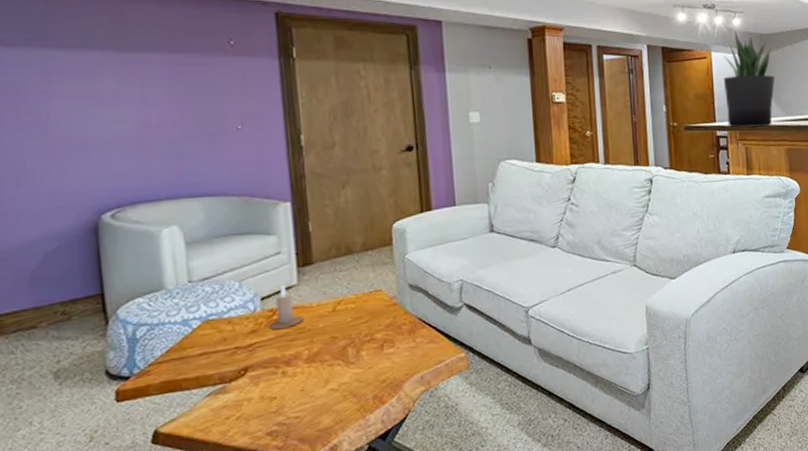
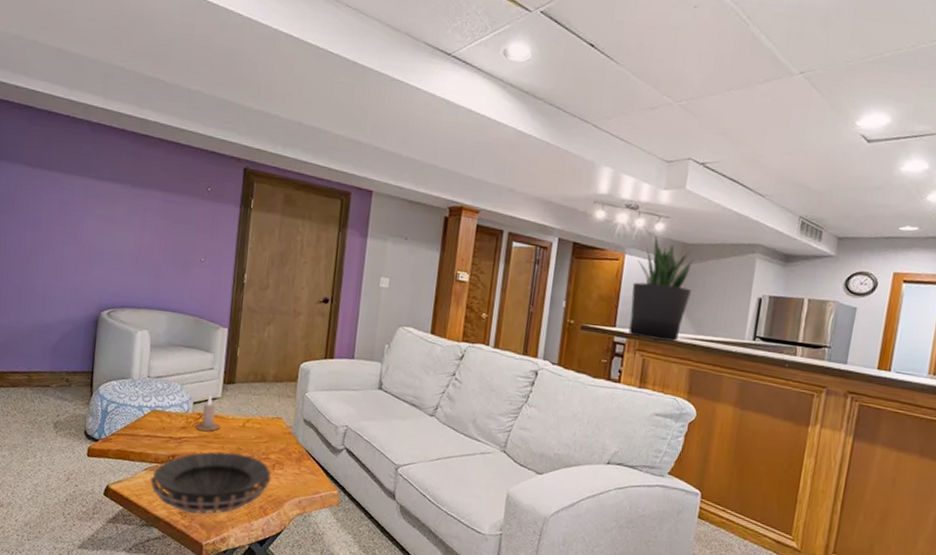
decorative bowl: none [217,341,382,432] -> present [150,451,272,515]

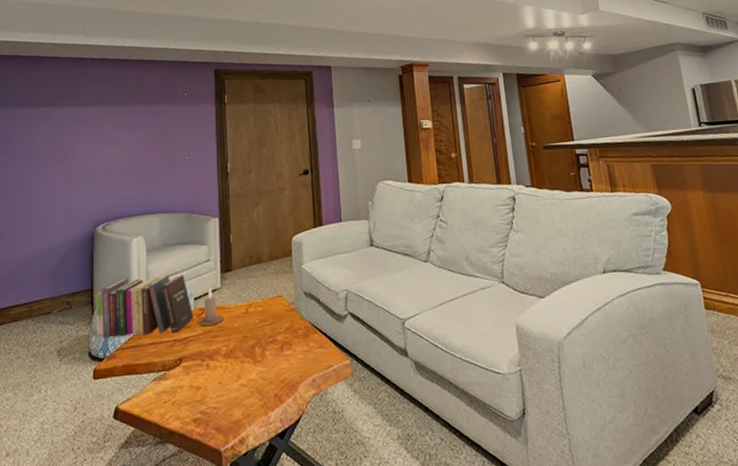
books: none [93,368,191,431] -> present [95,275,194,339]
decorative bowl: present [150,451,272,515] -> none [159,341,281,420]
planter: present [628,235,696,342] -> none [576,53,633,146]

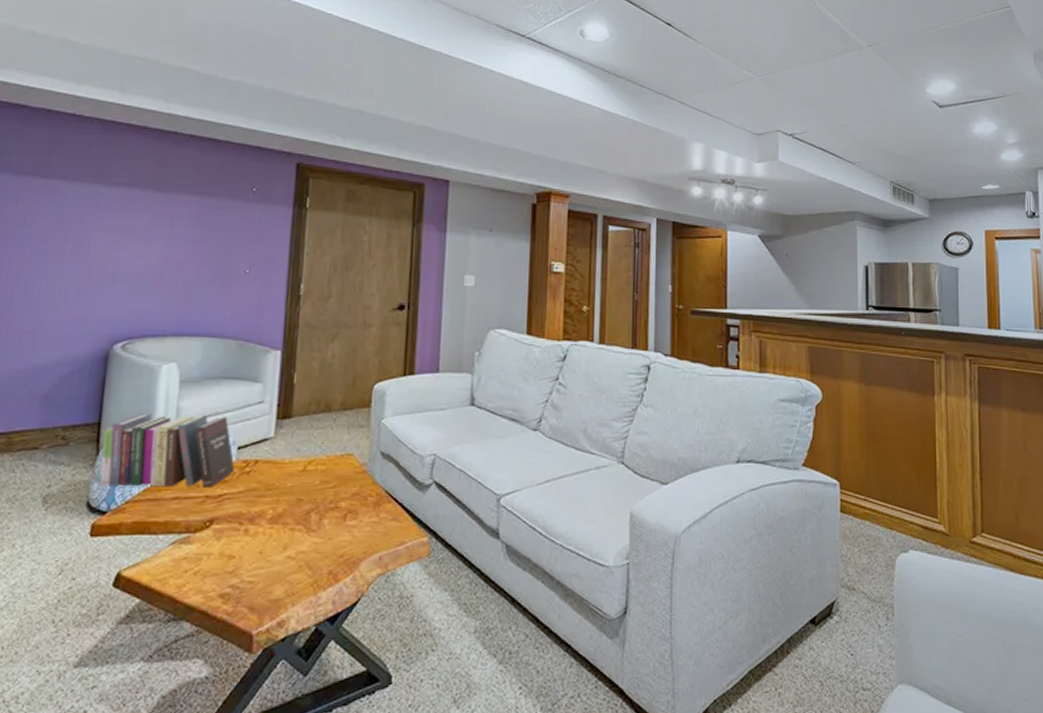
candle: present [199,287,223,327] -> none [240,435,274,483]

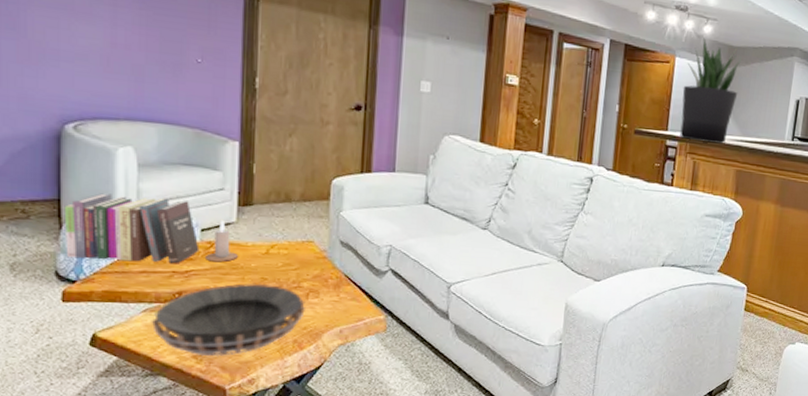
decorative bowl: none [178,505,343,595] -> present [151,283,305,357]
candle: none [240,435,274,483] -> present [206,219,238,263]
planter: none [738,209,799,319] -> present [679,37,741,144]

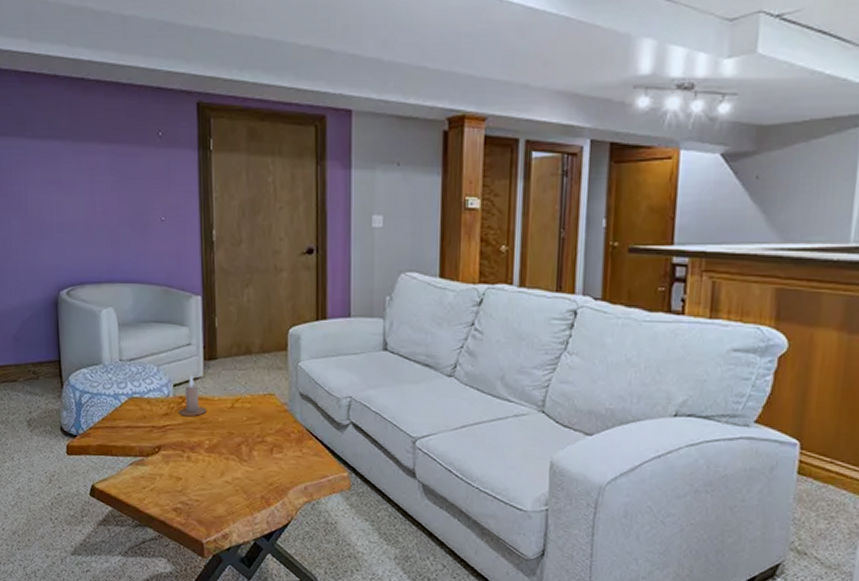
books: present [64,193,200,264] -> none [63,353,173,419]
decorative bowl: present [151,283,305,357] -> none [137,437,270,511]
planter: present [679,37,741,144] -> none [690,120,776,256]

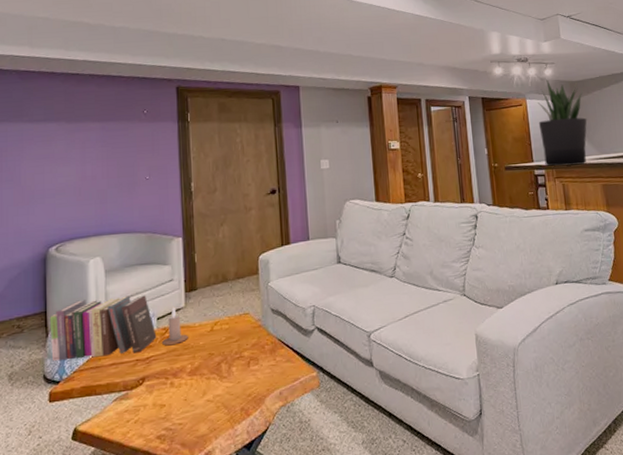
books: none [63,353,173,419] -> present [49,295,157,362]
planter: none [690,120,776,256] -> present [537,79,587,167]

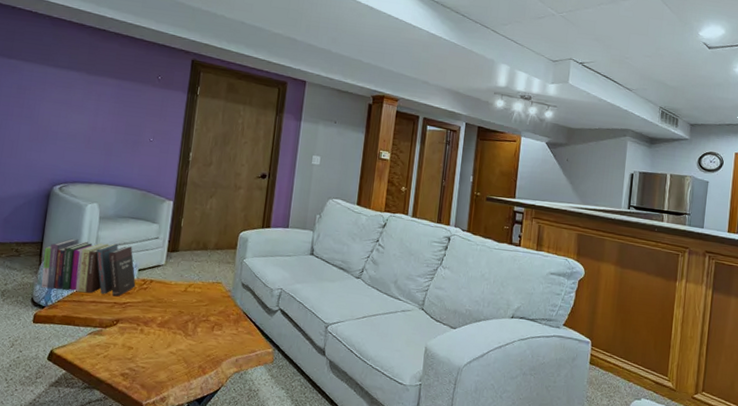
candle: present [162,307,188,346] -> none [139,262,164,297]
planter: present [537,79,587,167] -> none [526,121,579,211]

